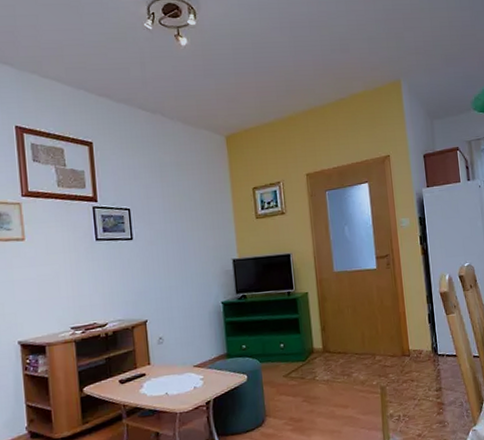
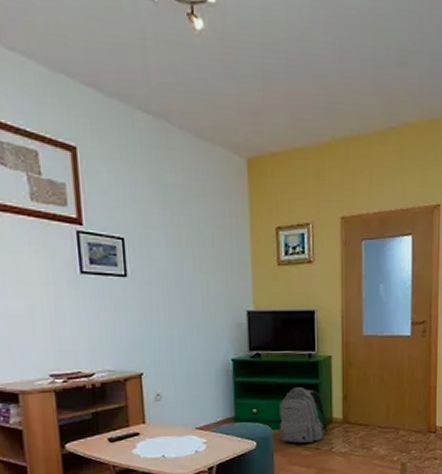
backpack: none [265,322,311,374] -> present [279,386,328,443]

